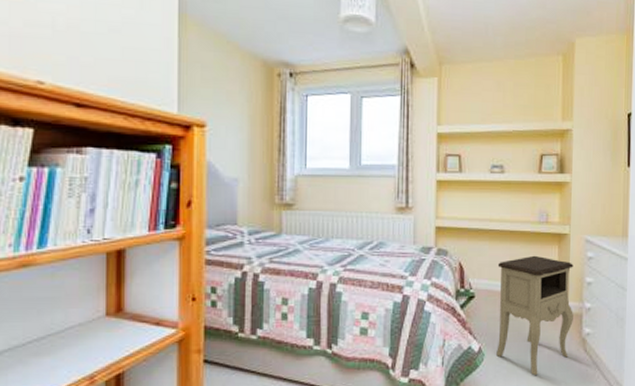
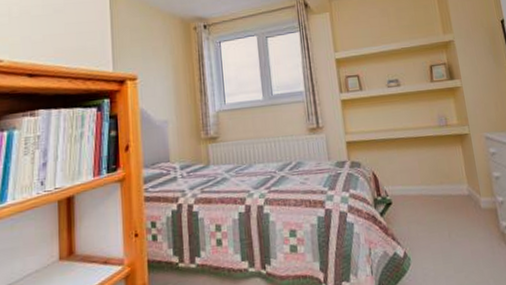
nightstand: present [496,255,573,376] -> none [408,157,492,276]

